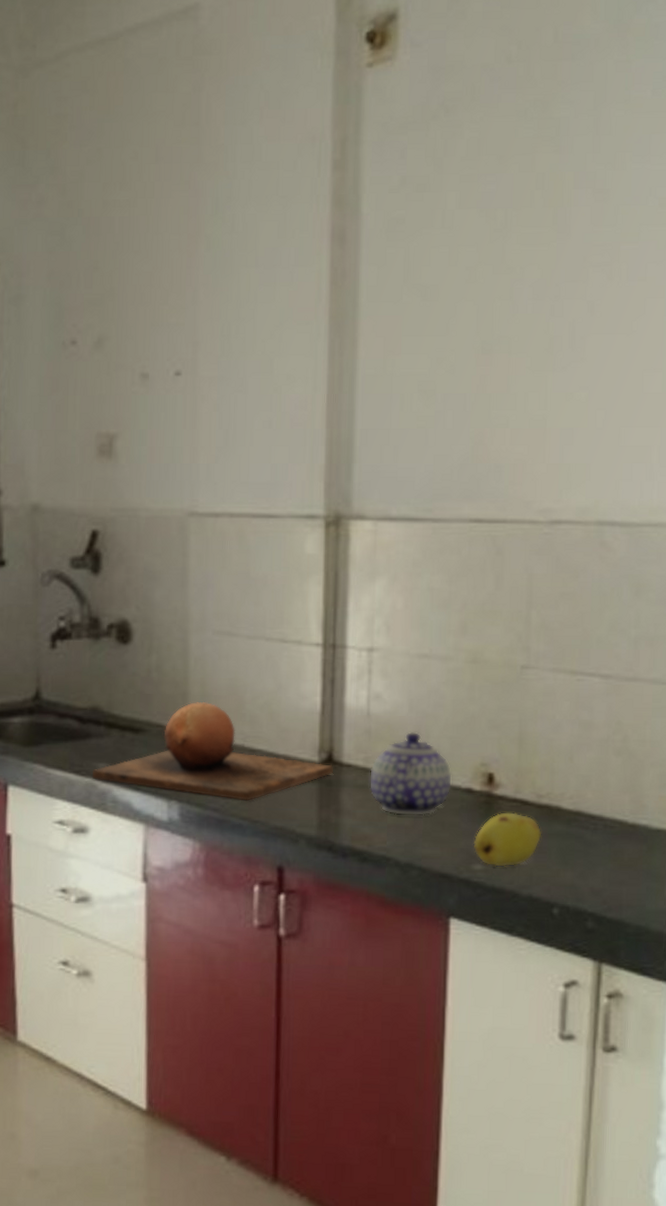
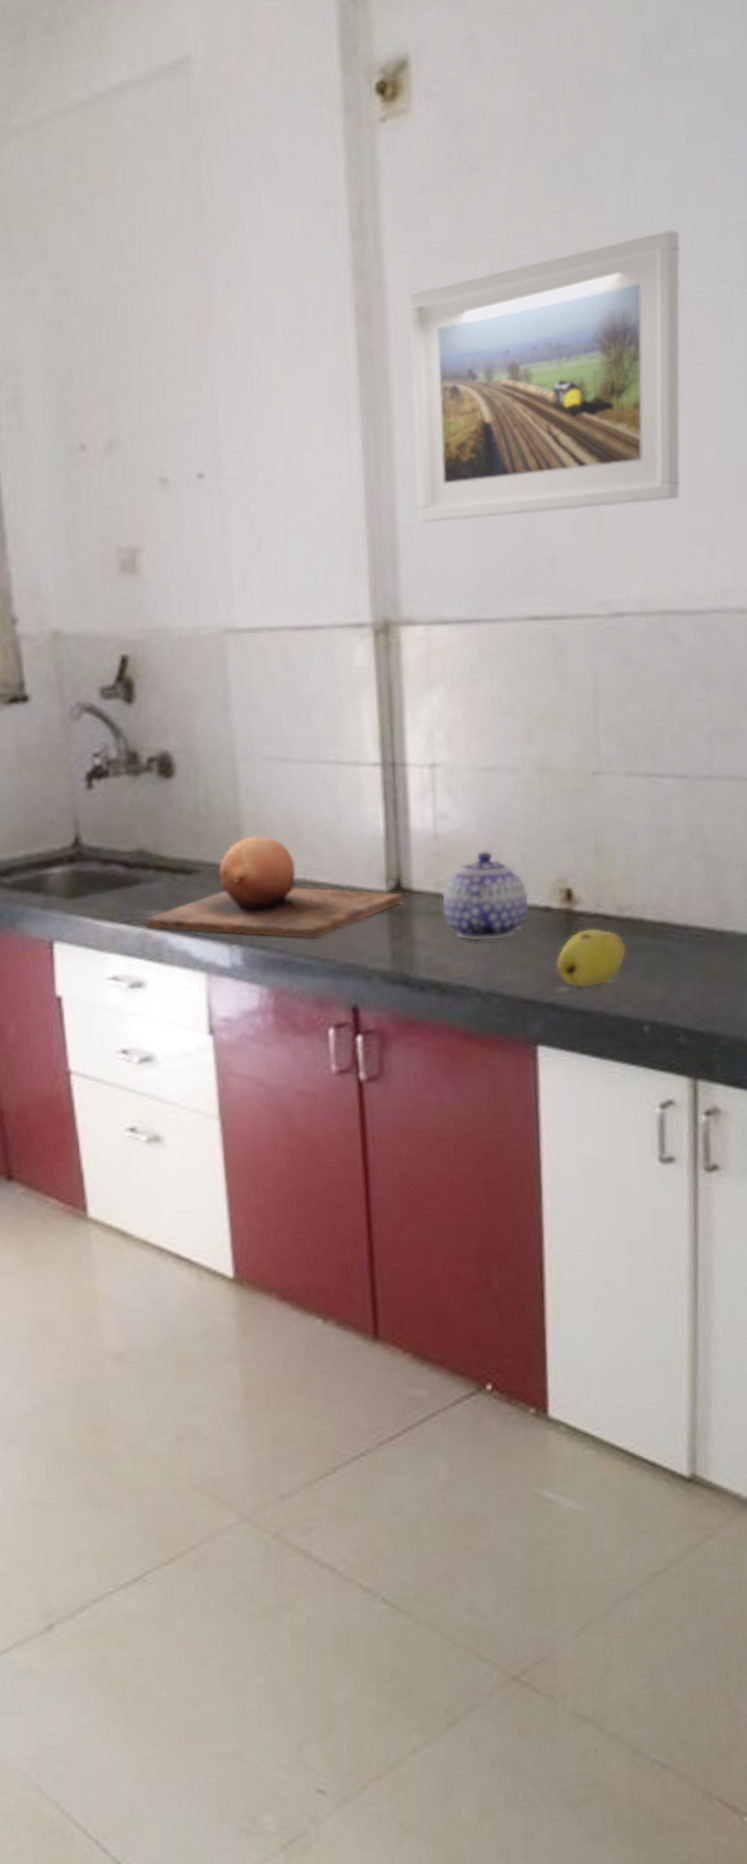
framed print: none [375,175,640,427] -> present [408,230,681,523]

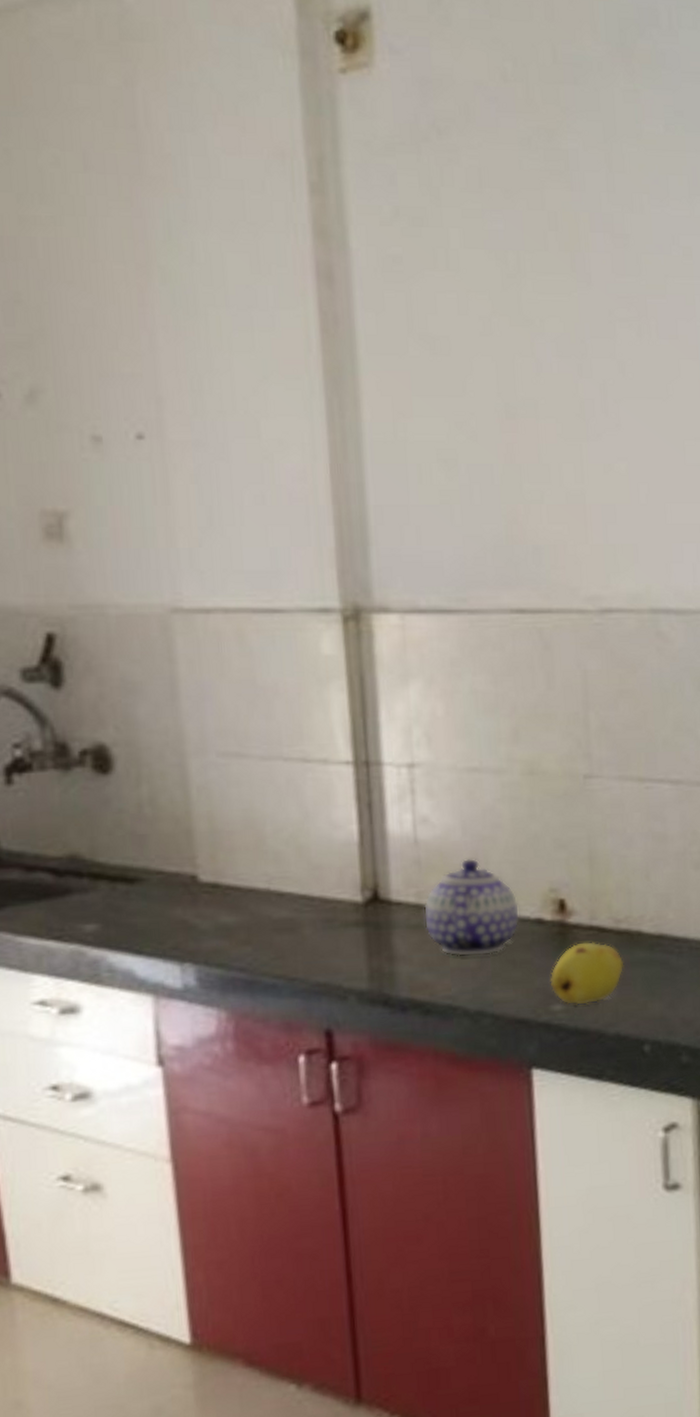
chopping board: present [145,836,403,939] -> none [78,840,380,956]
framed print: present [408,230,681,523] -> none [374,219,667,503]

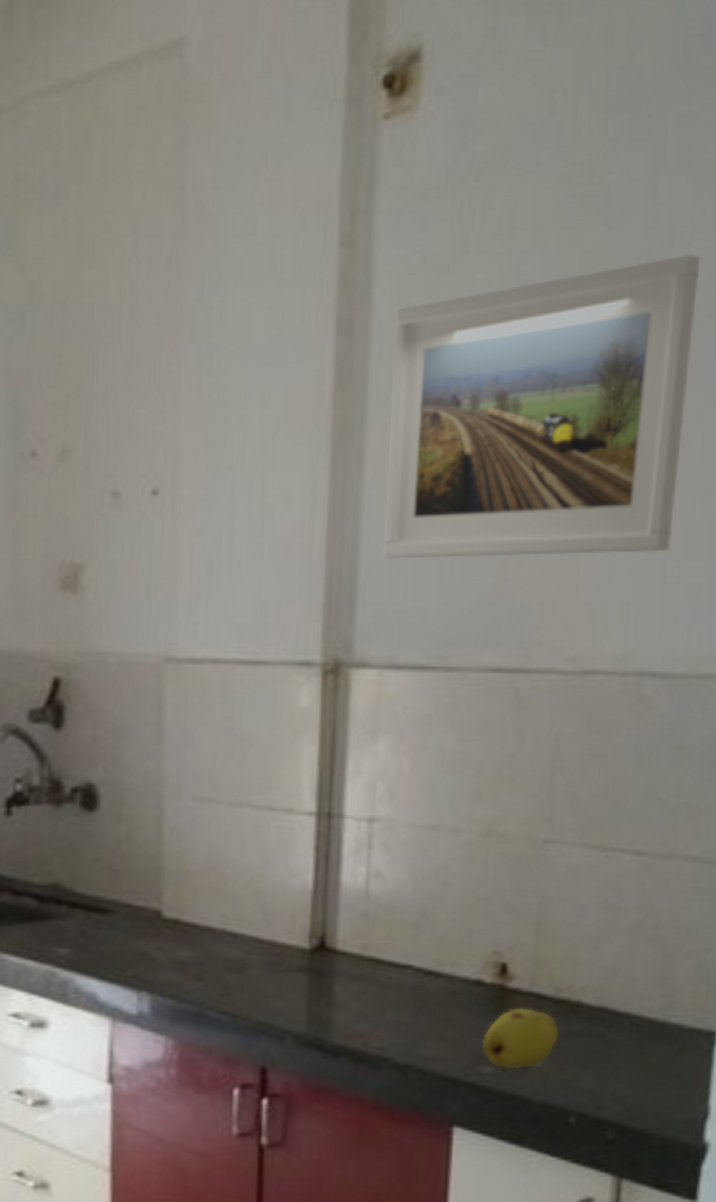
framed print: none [374,219,667,503] -> present [382,255,701,559]
teapot: present [423,858,520,957] -> none [365,914,460,1012]

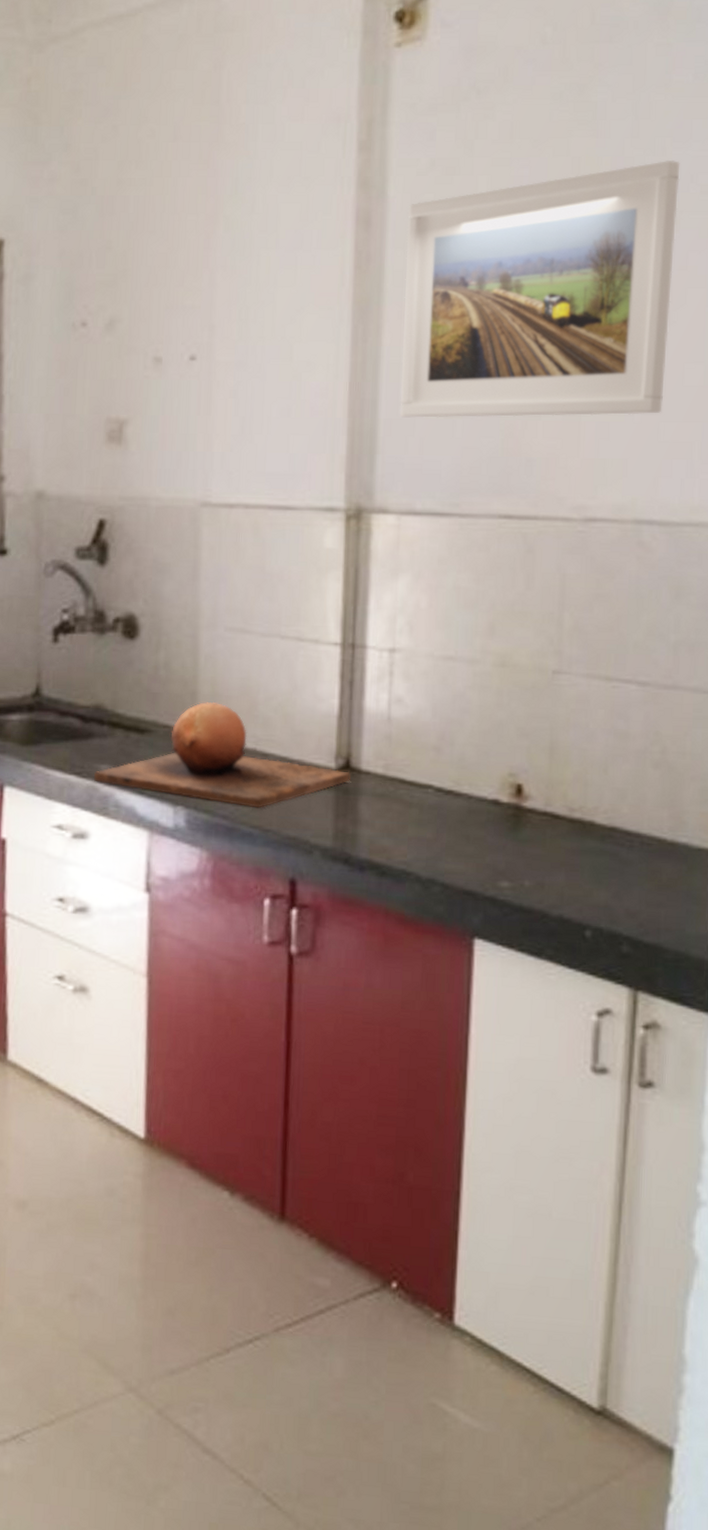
chopping board: none [52,879,325,993] -> present [94,702,351,808]
fruit: present [482,1008,559,1070] -> none [500,826,573,885]

